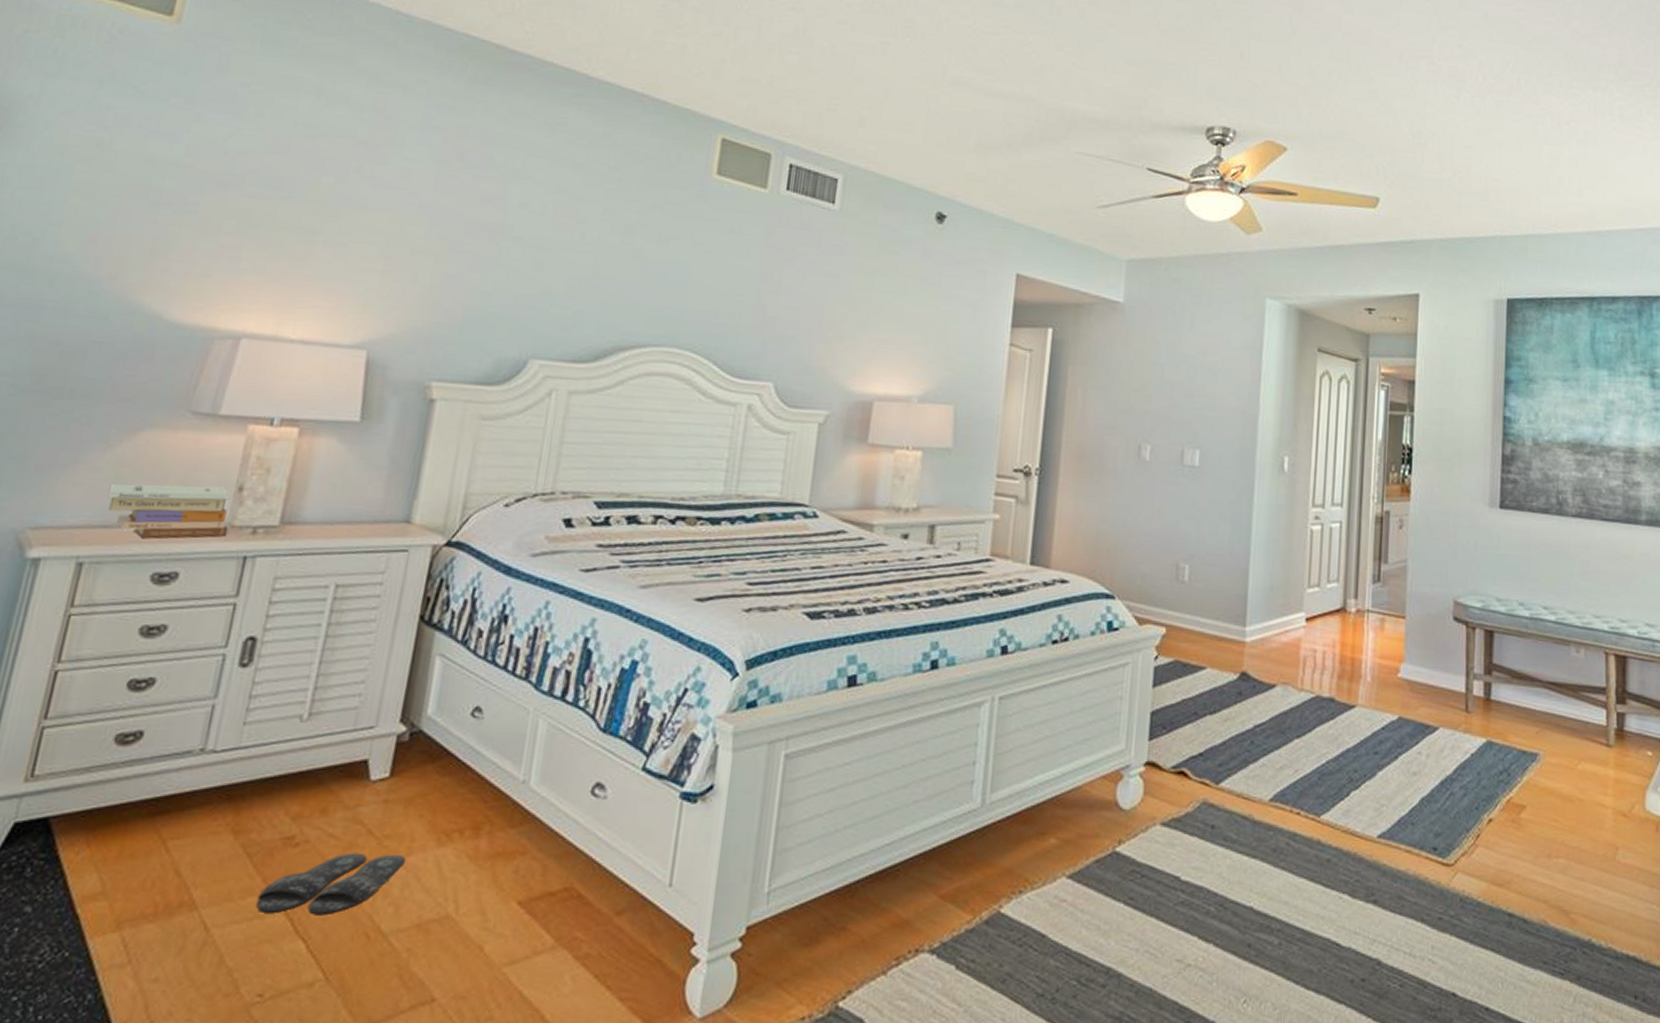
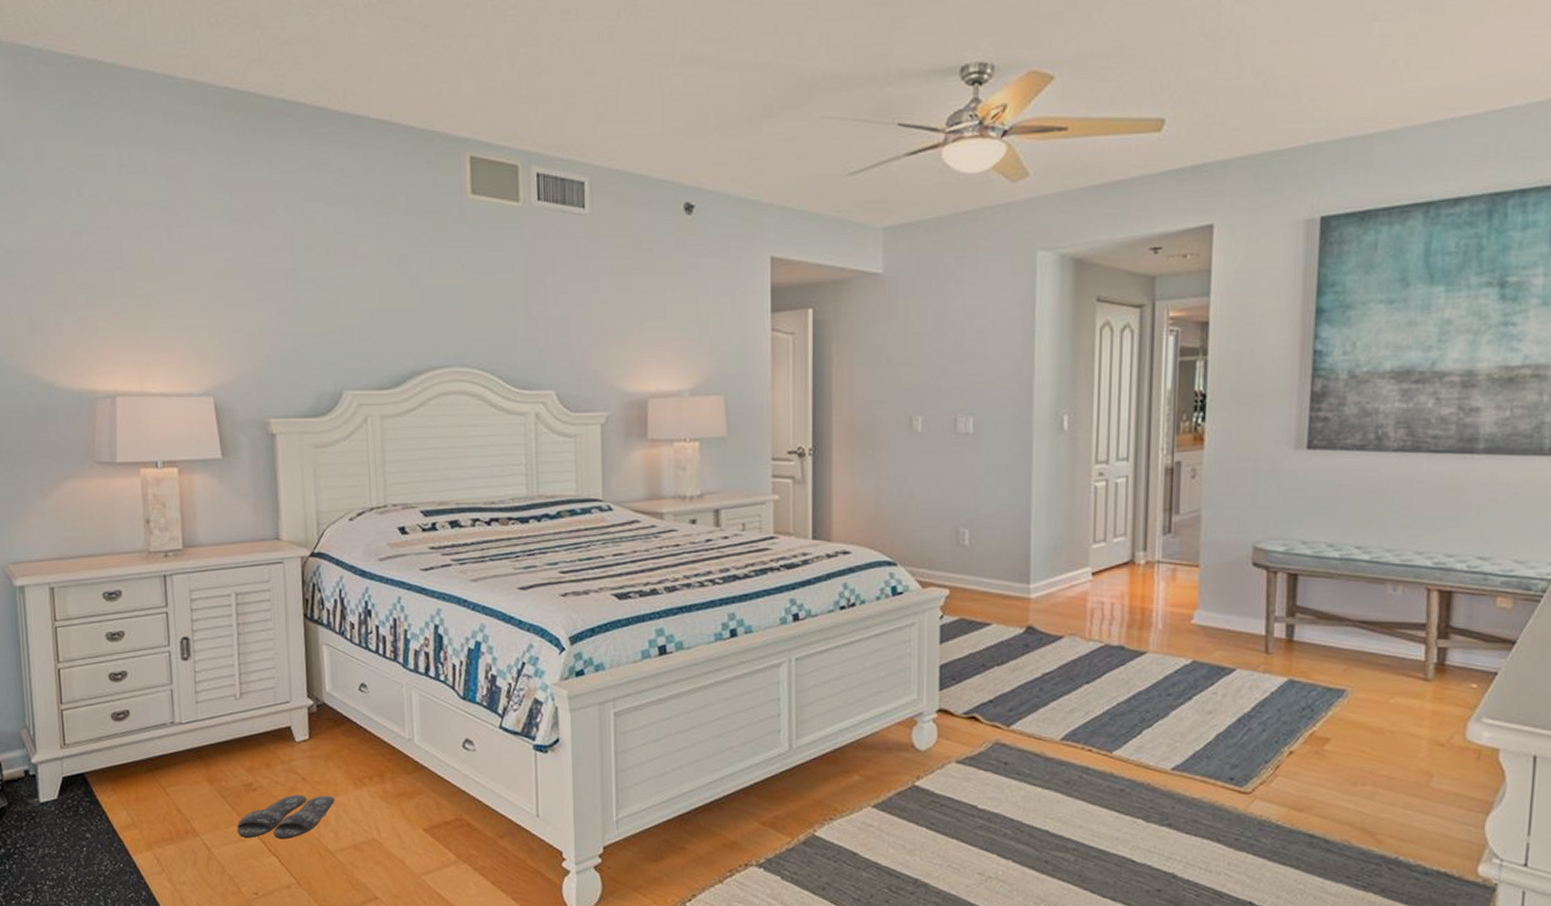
books: present [107,483,230,539] -> none [55,520,148,566]

